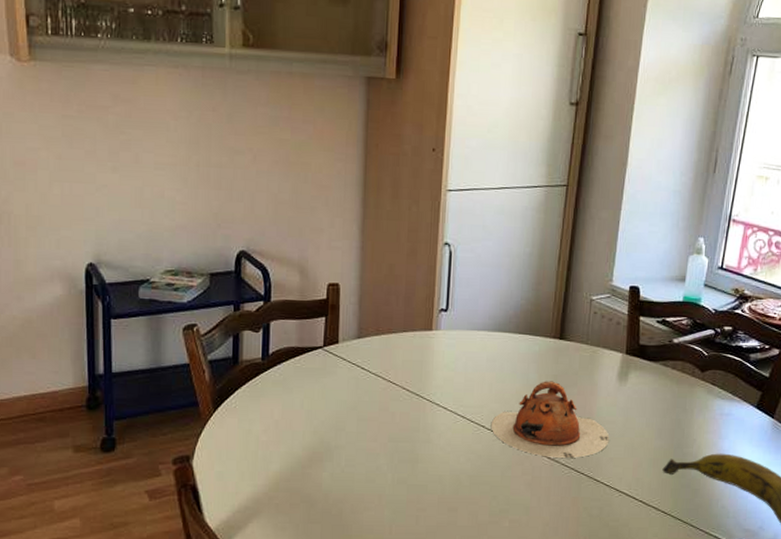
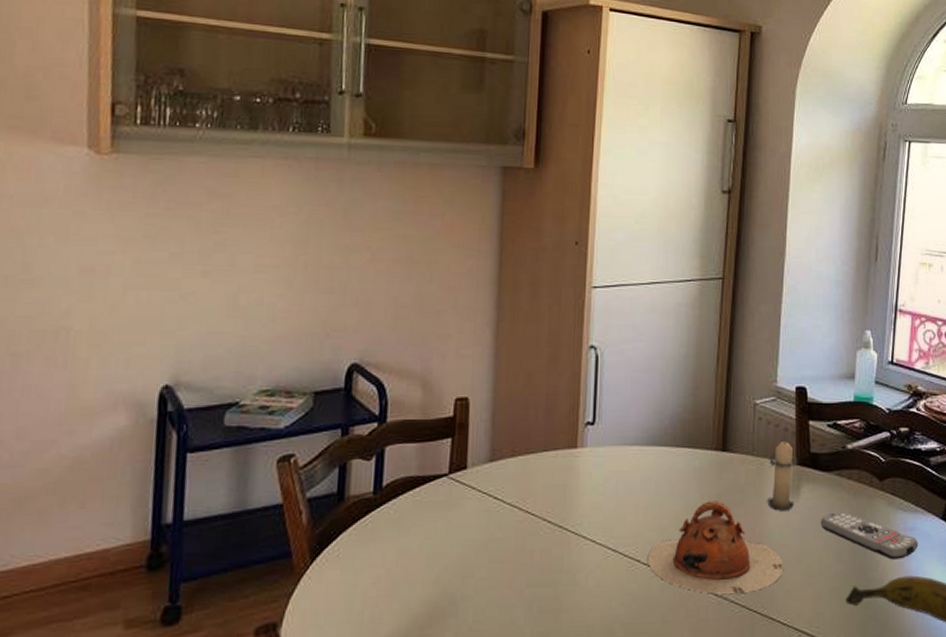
candle: none [598,330,628,393] -> present [767,437,798,511]
remote control: none [644,395,733,439] -> present [820,511,919,560]

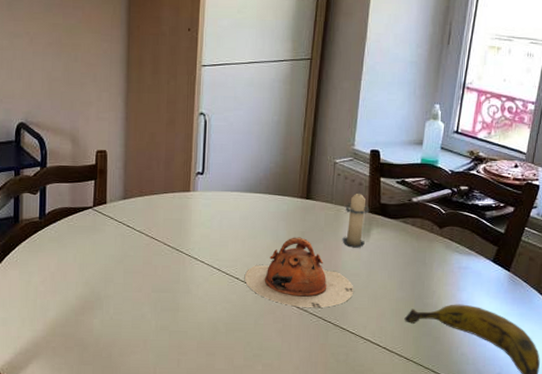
remote control: present [820,511,919,560] -> none [386,250,471,291]

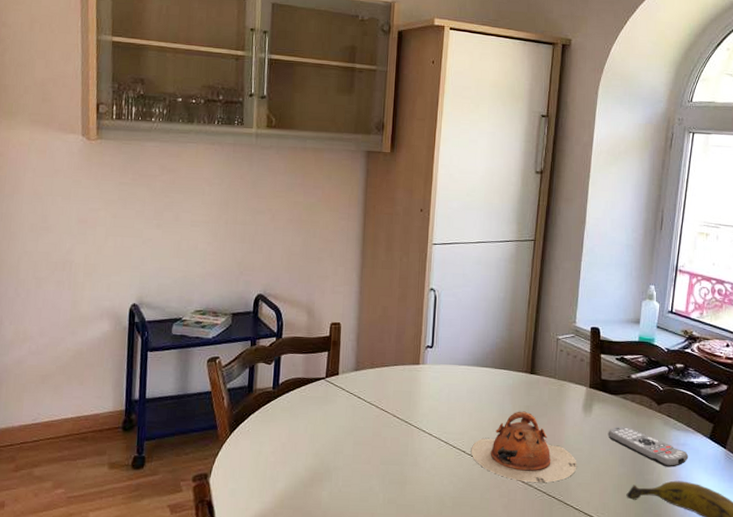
candle: present [342,190,370,248] -> none [565,366,591,423]
remote control: none [386,250,471,291] -> present [608,426,689,467]

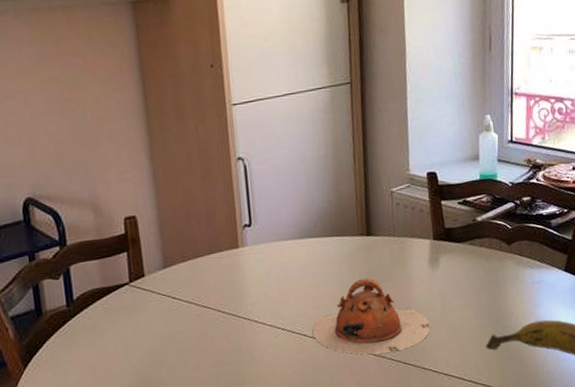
remote control: present [608,426,689,467] -> none [459,274,546,309]

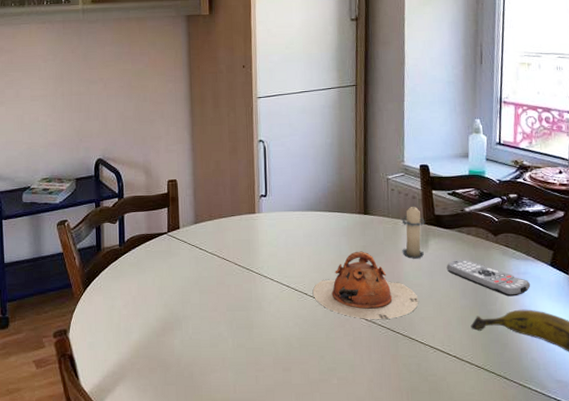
candle: none [409,218,435,281] -> present [401,203,425,259]
remote control: none [459,274,546,309] -> present [446,259,531,297]

